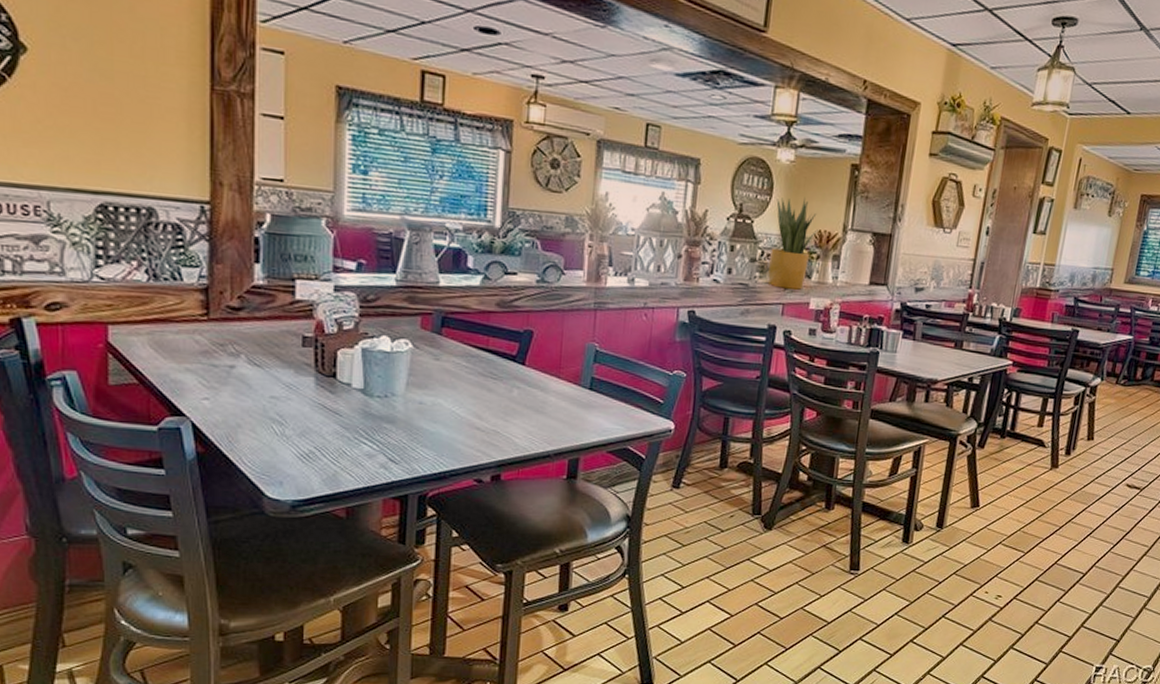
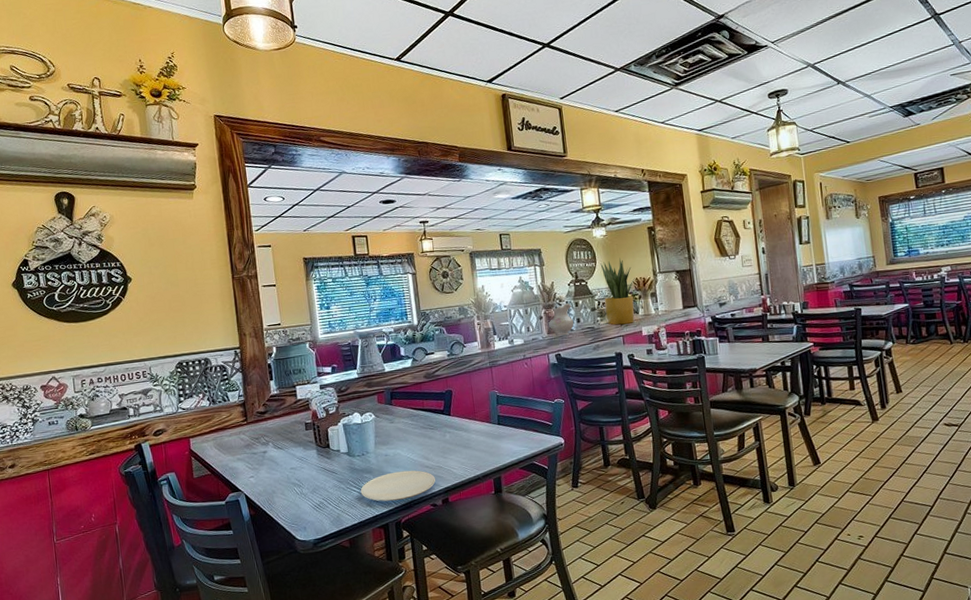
plate: none [373,427,487,468] -> present [360,470,435,502]
ceramic pitcher: none [686,244,725,290] -> present [546,303,574,337]

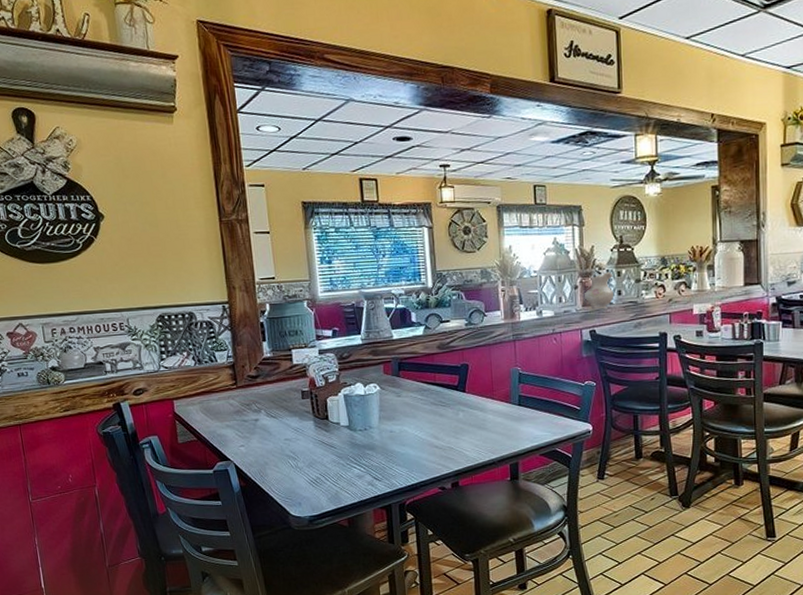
plate: present [360,470,435,502] -> none [361,449,445,482]
planter: present [600,258,636,325] -> none [651,221,692,301]

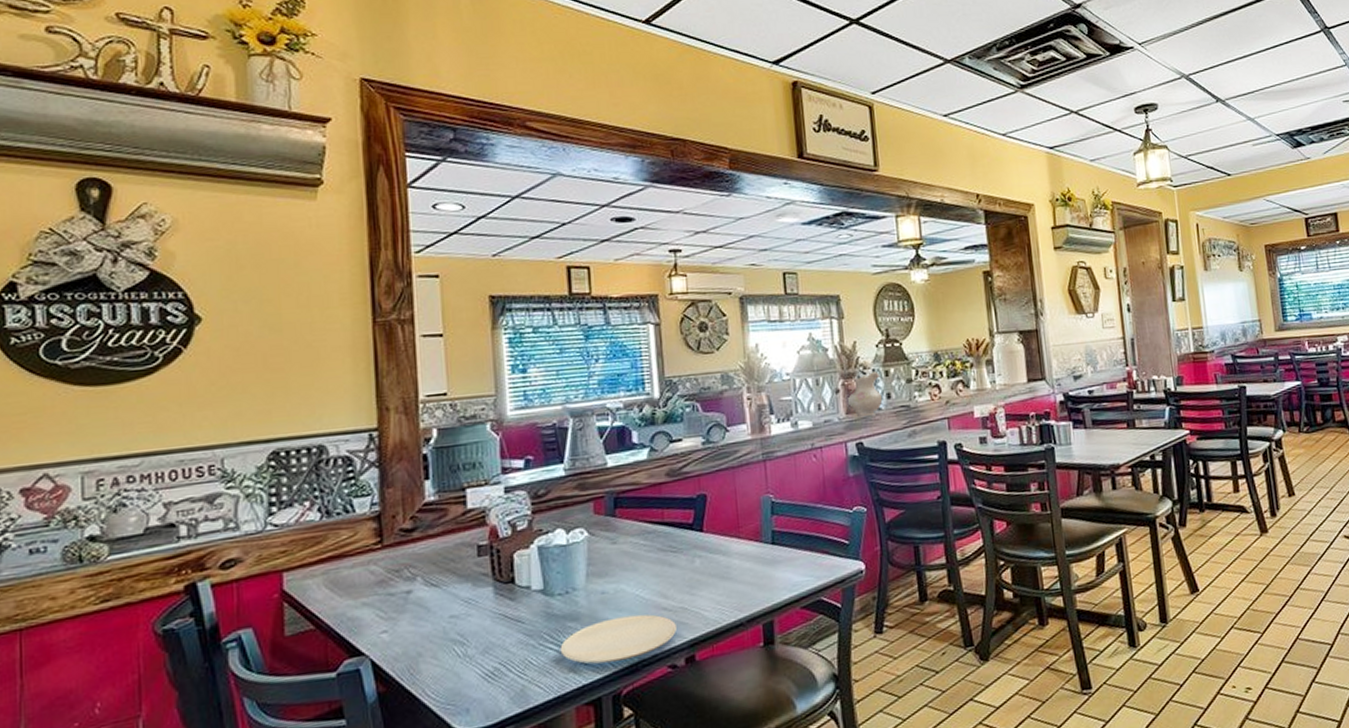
plate: none [361,449,445,482] -> present [560,614,676,665]

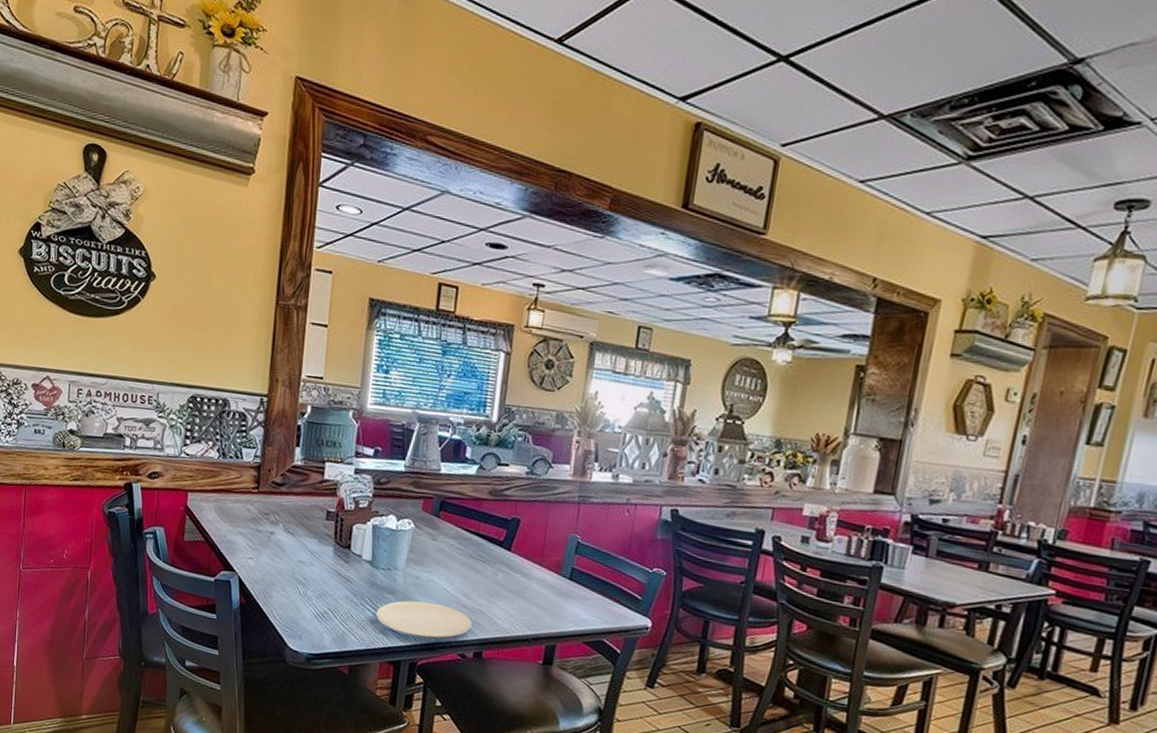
ceramic pitcher: present [845,372,883,418] -> none [671,444,712,489]

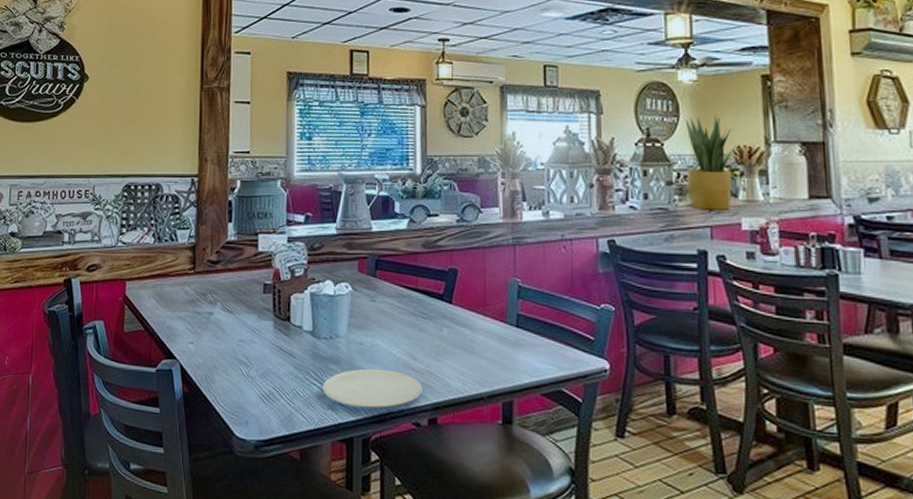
planter: none [756,399,817,495] -> present [685,114,738,210]

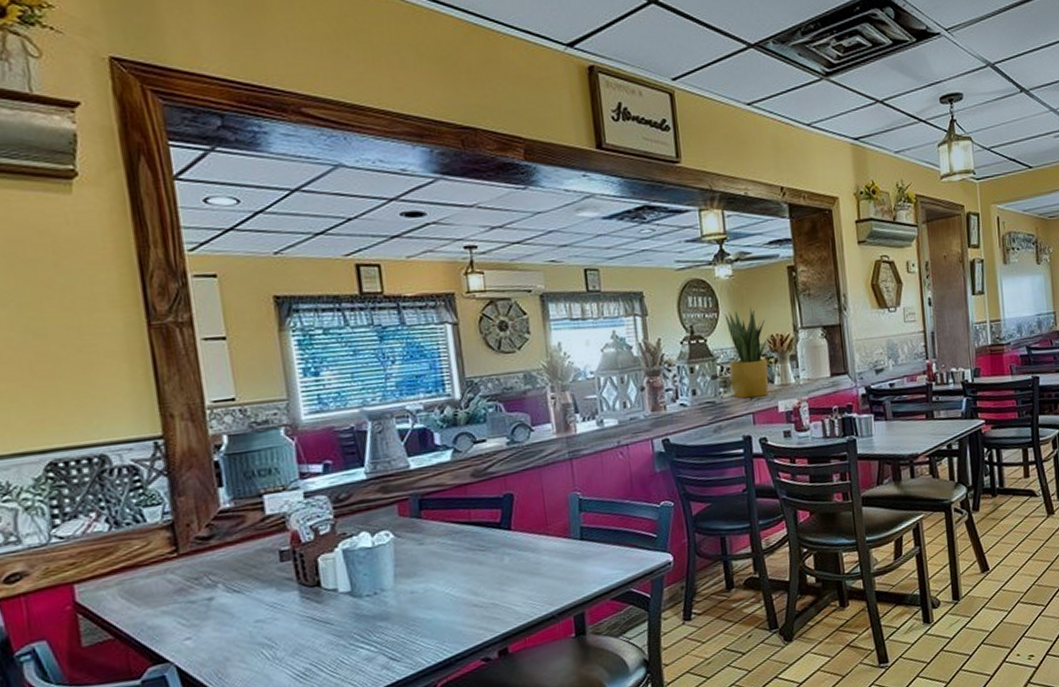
plate: present [322,368,422,410] -> none [371,611,488,662]

